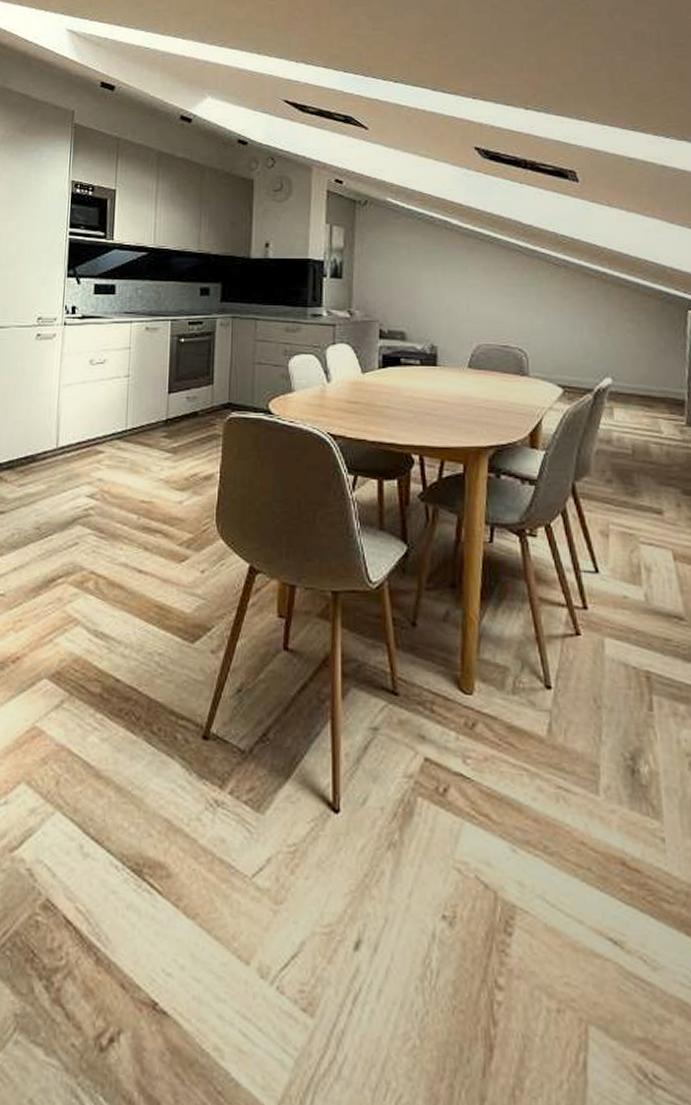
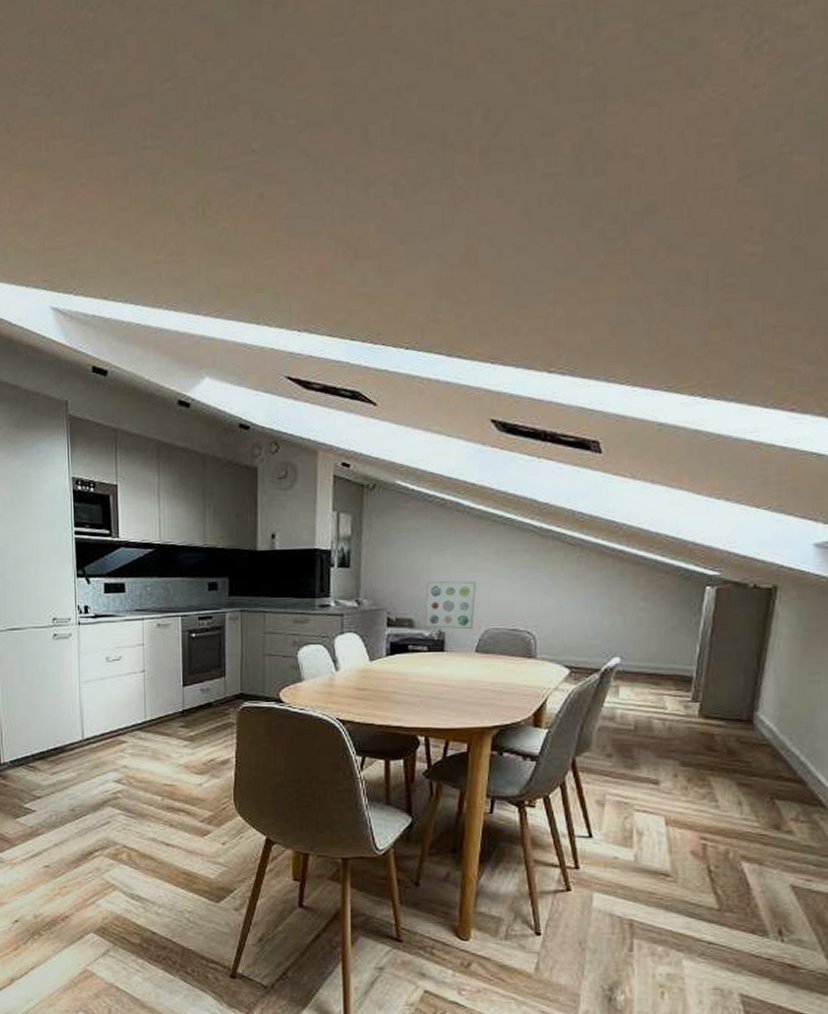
wall art: none [416,295,467,345] -> present [424,581,476,630]

